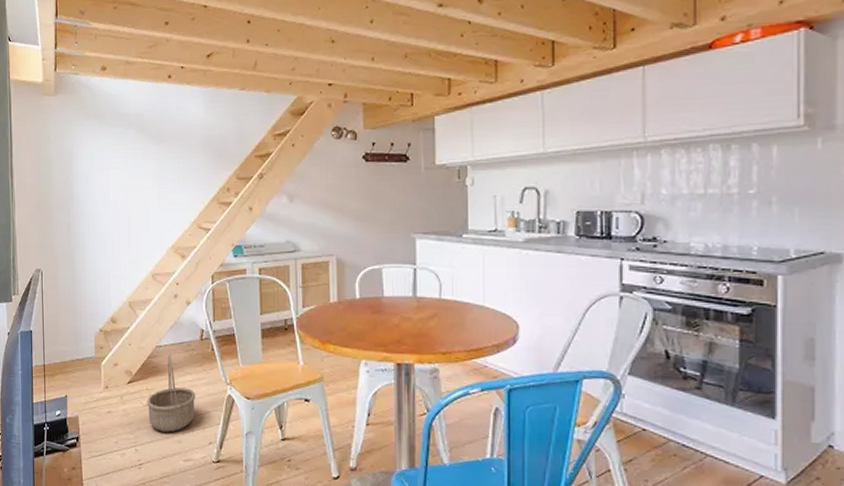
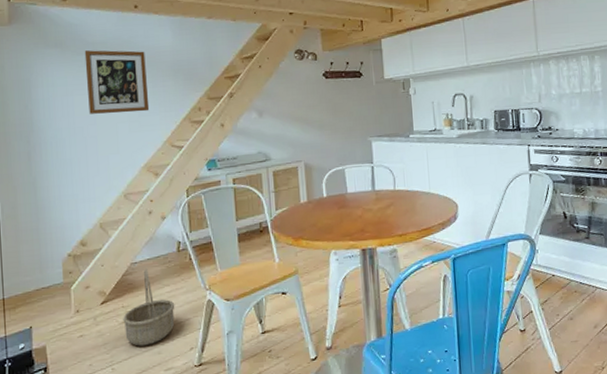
wall art: none [120,122,179,190] -> present [84,50,150,114]

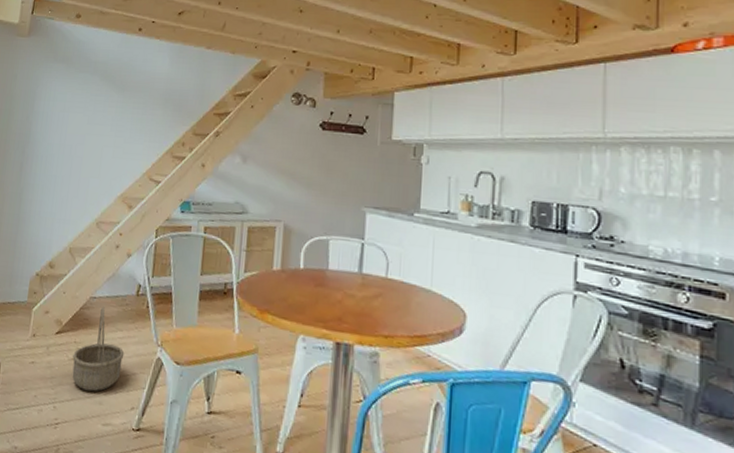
wall art: present [84,50,150,114] -> none [80,69,141,139]

